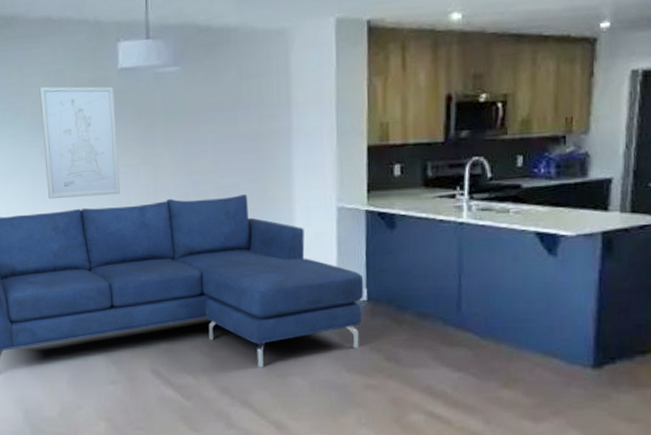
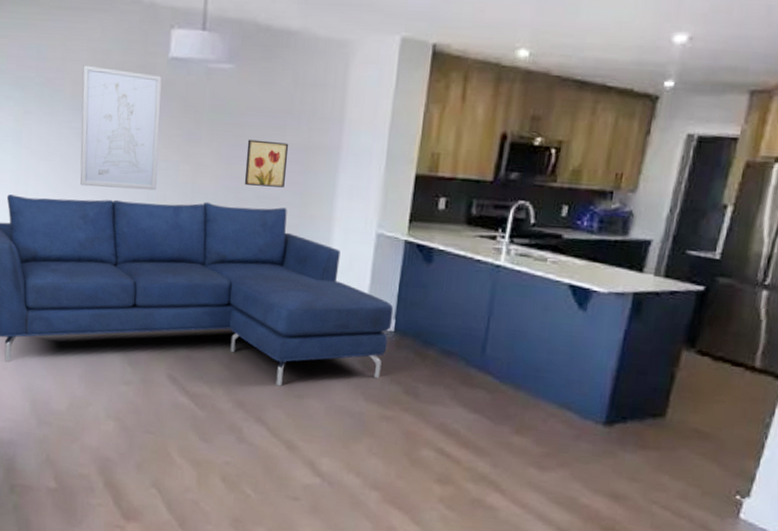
wall art: none [201,133,242,178] -> present [244,139,289,188]

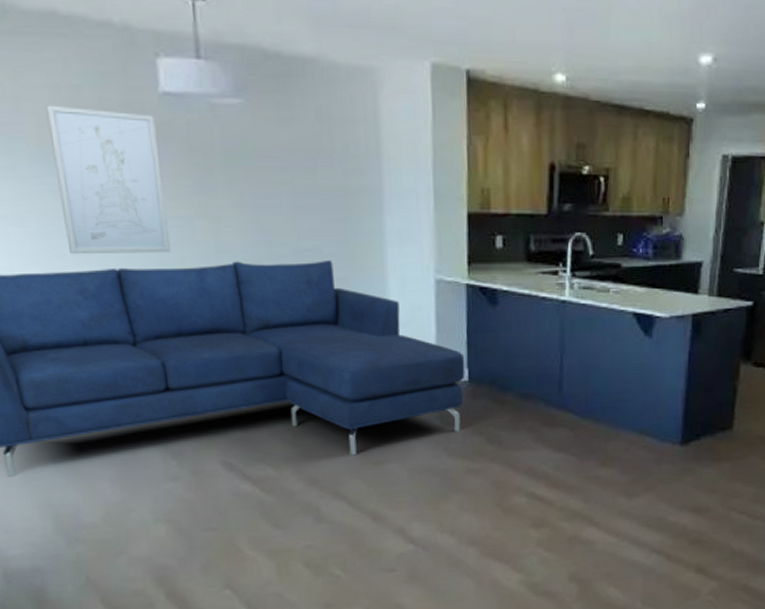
wall art: present [244,139,289,188] -> none [274,185,325,238]

